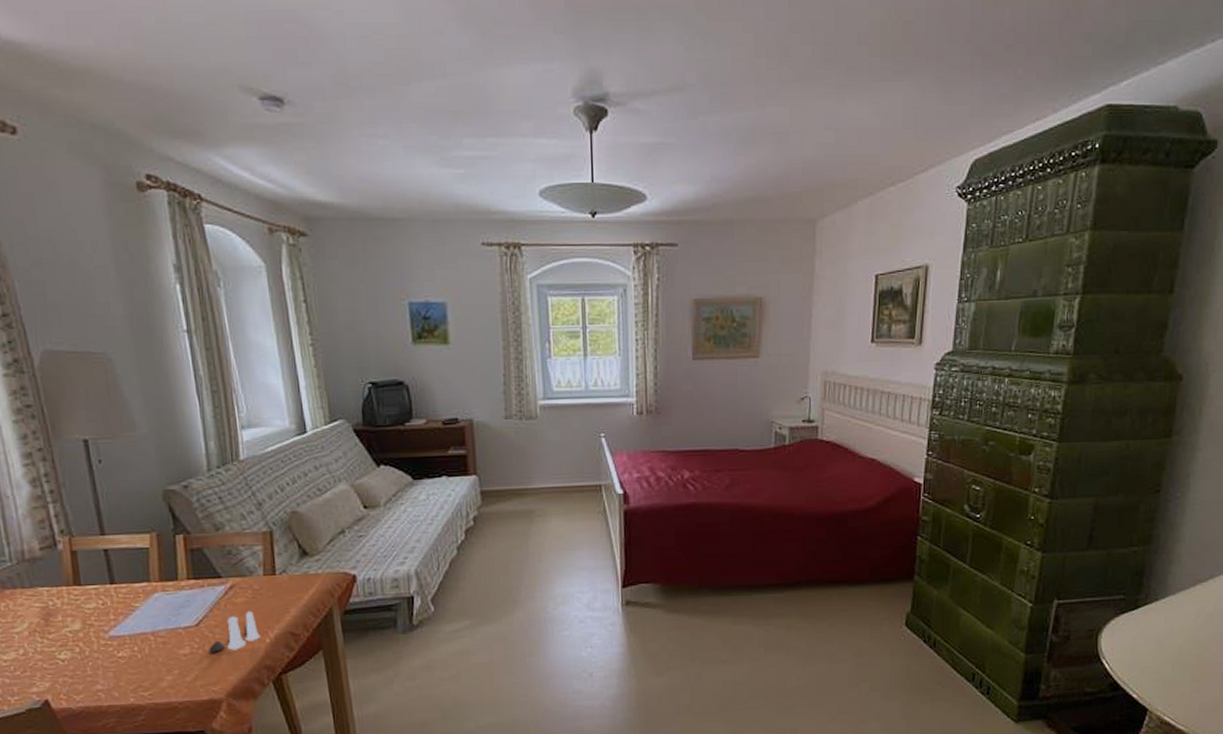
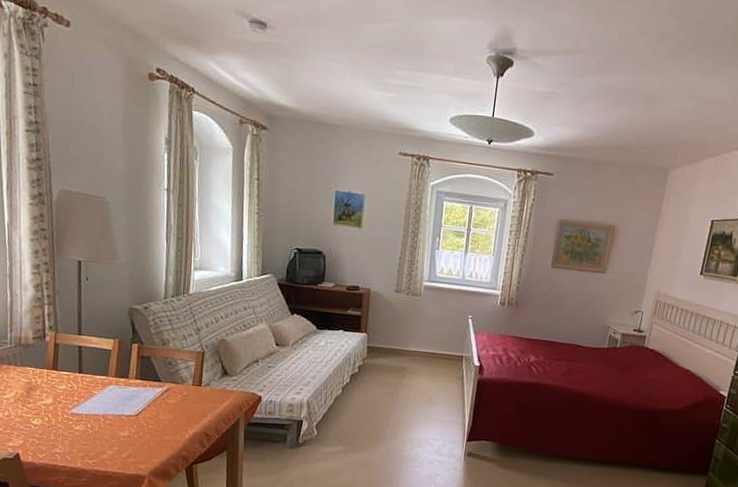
salt and pepper shaker set: present [209,611,261,653] -> none [142,411,183,440]

